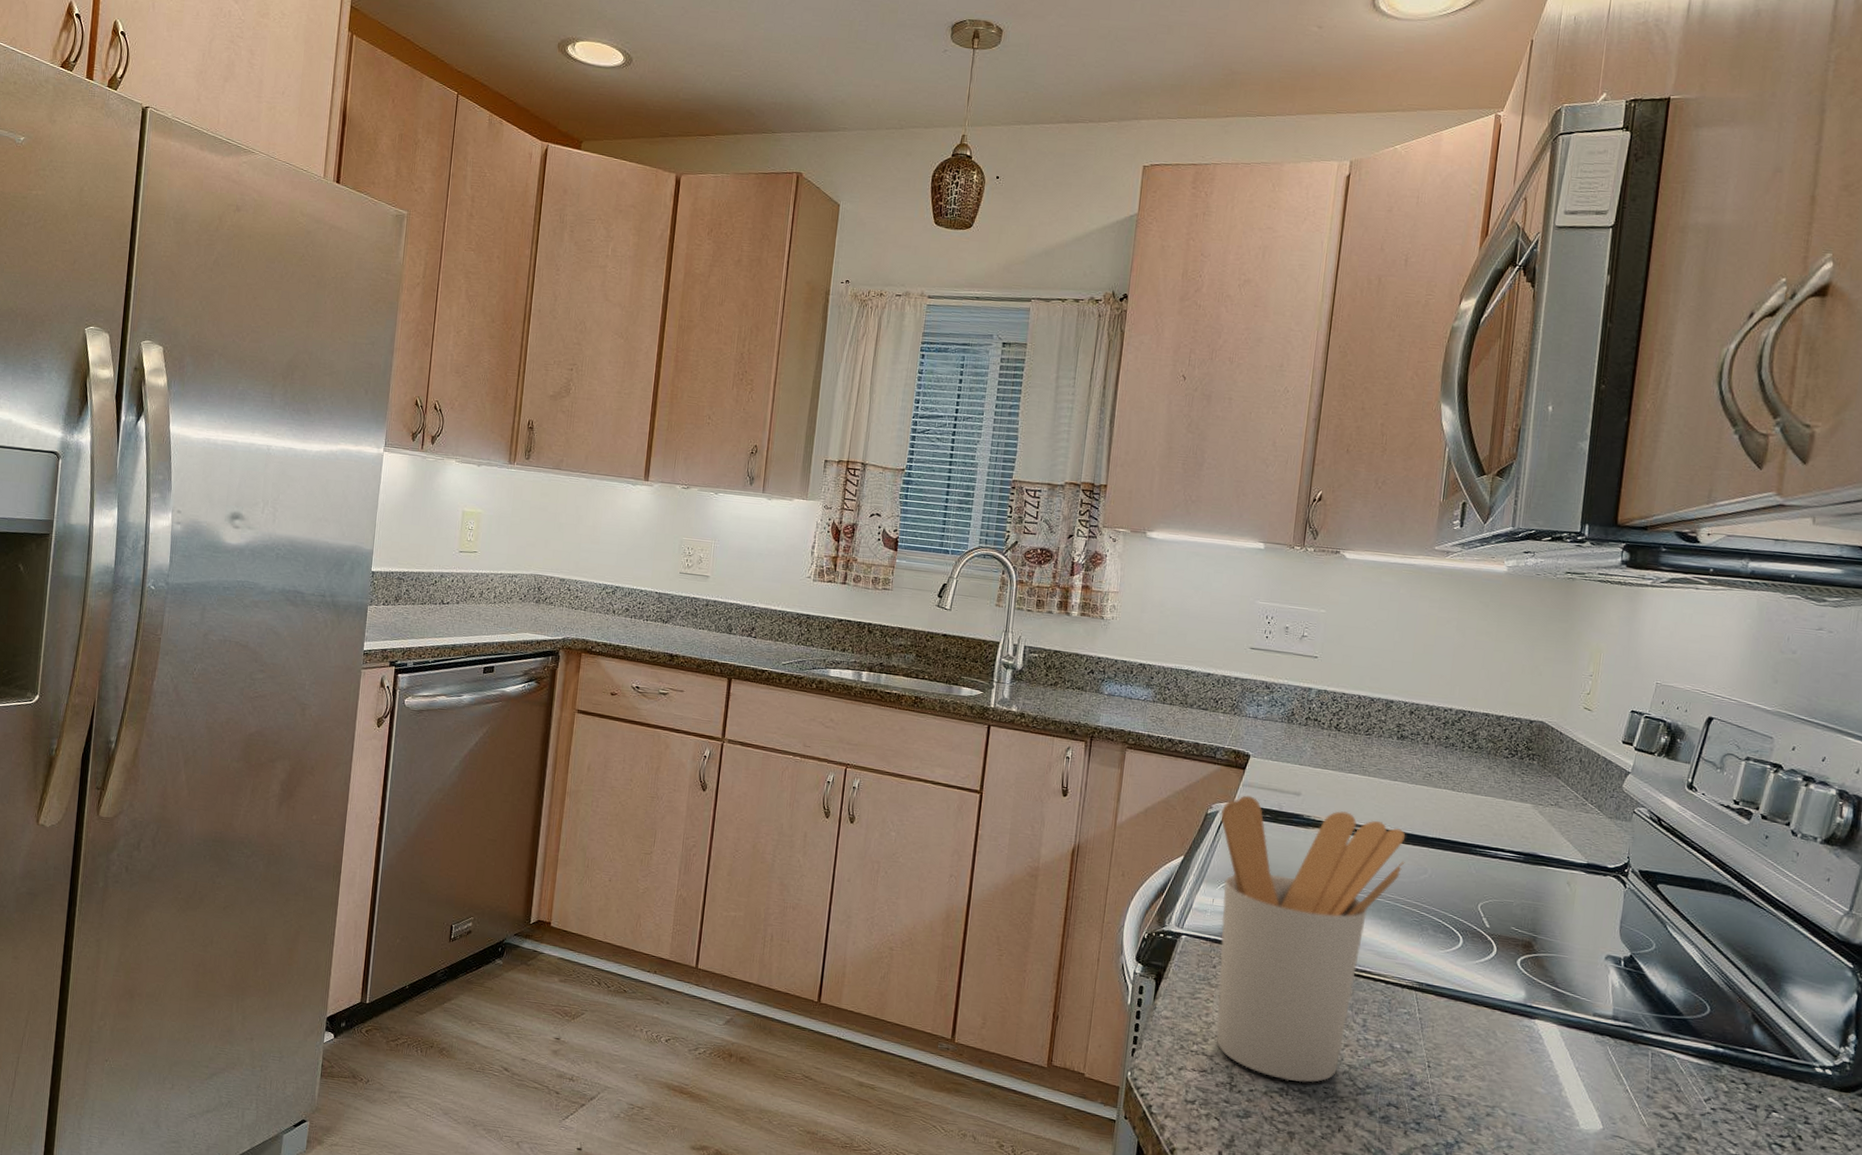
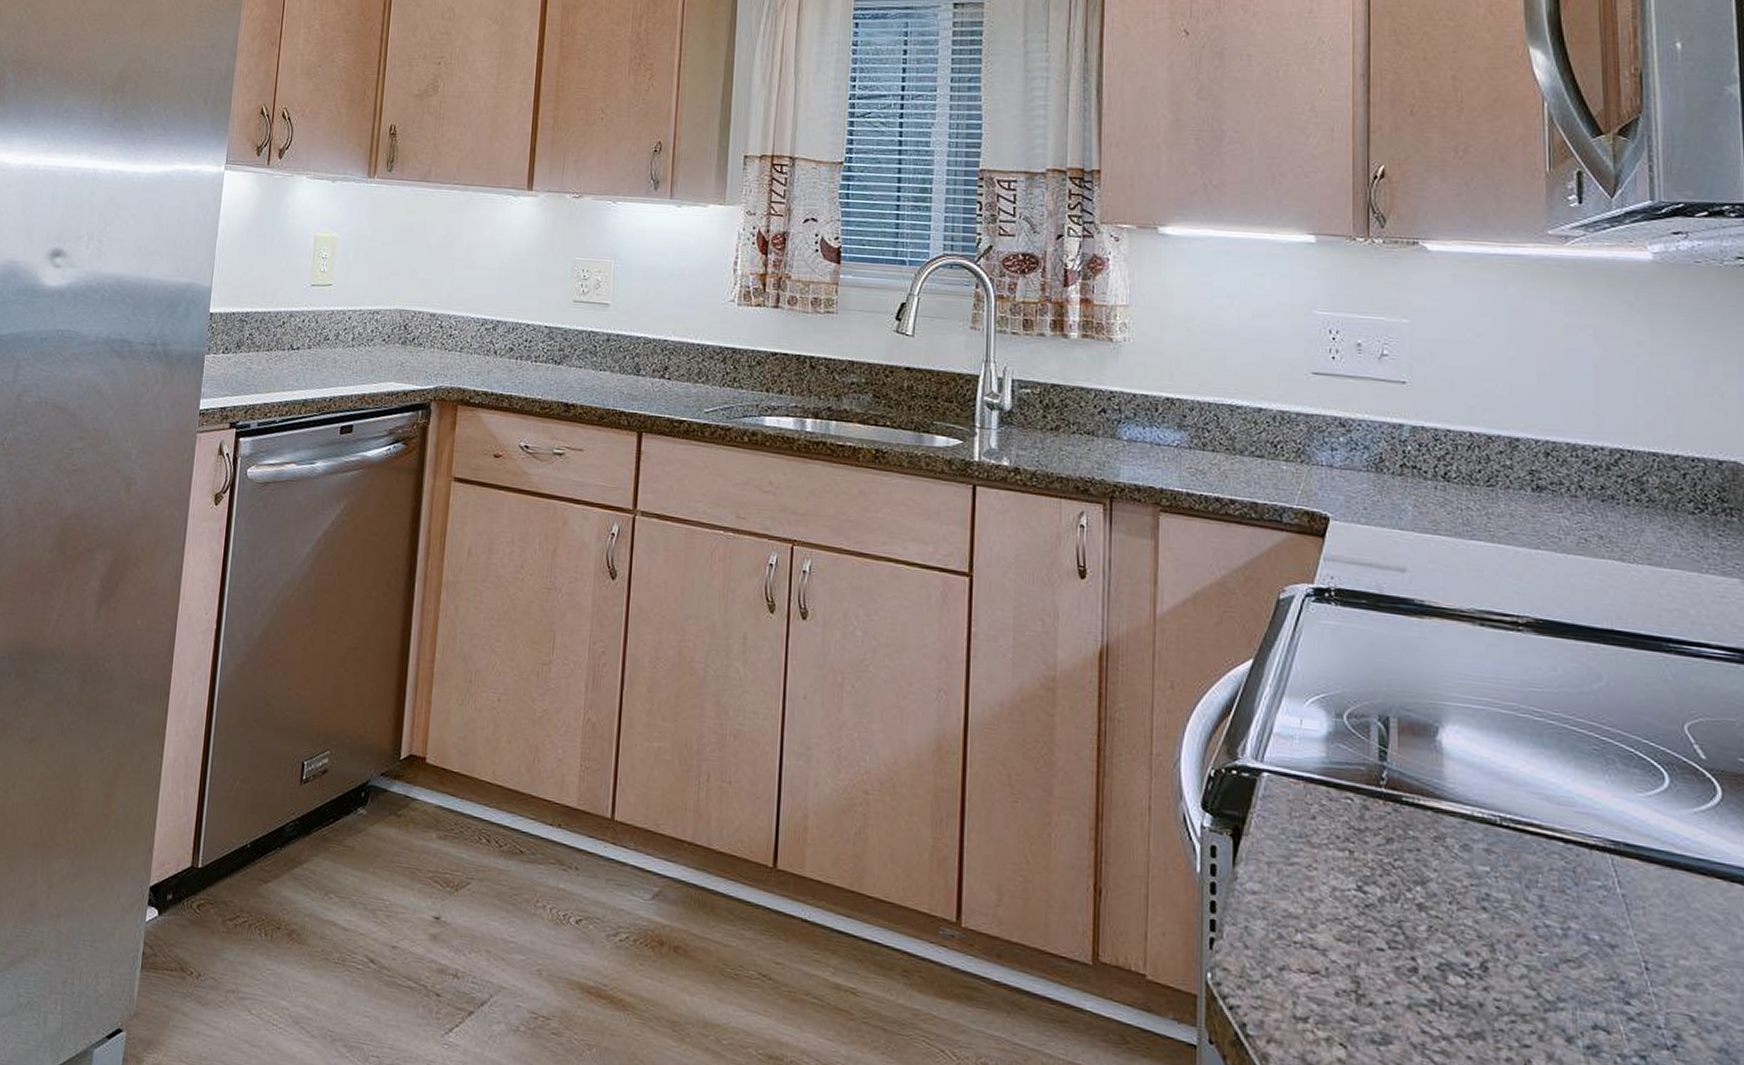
utensil holder: present [1216,795,1406,1083] -> none [1297,573,1568,992]

